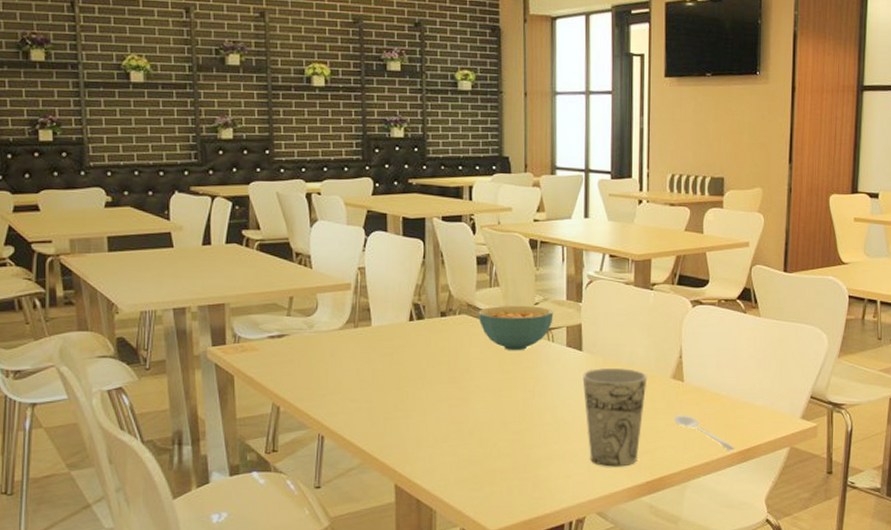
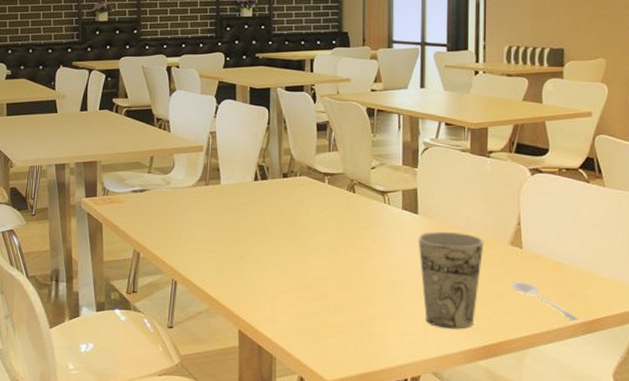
cereal bowl: present [478,305,554,351] -> none [317,169,390,212]

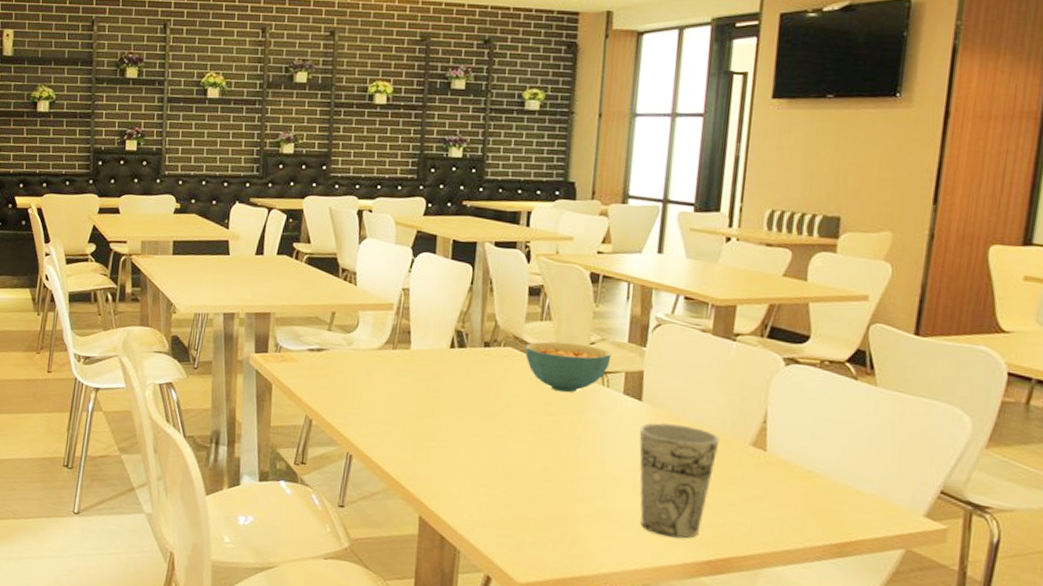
cereal bowl: none [317,169,390,212] -> present [525,341,612,393]
stirrer: present [511,281,579,321] -> none [749,489,829,542]

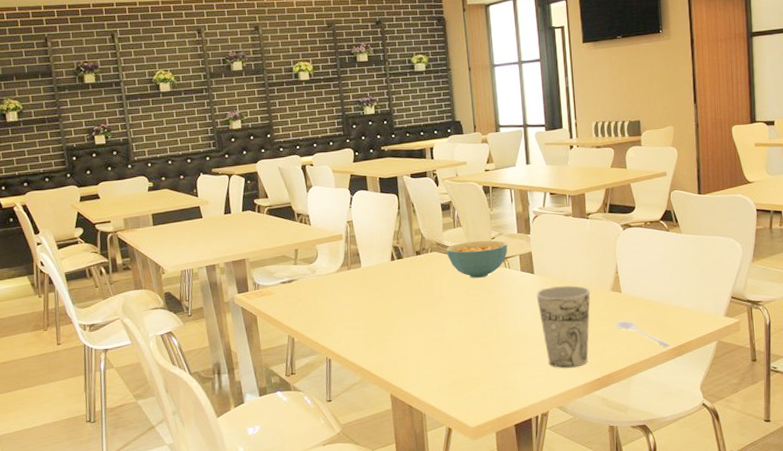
stirrer: none [749,489,829,542] -> present [615,320,671,348]

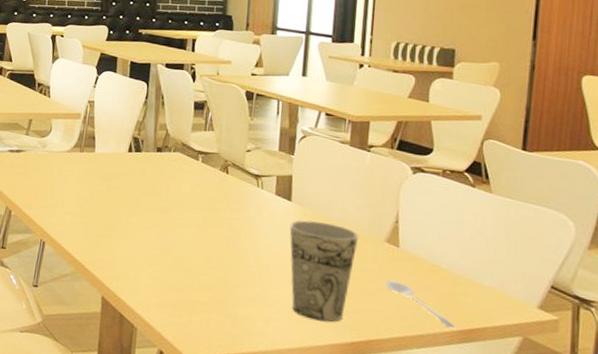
cereal bowl: present [446,240,508,279] -> none [191,148,265,193]

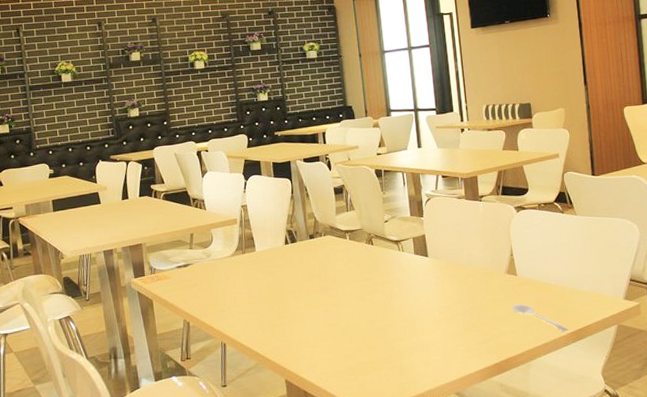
cup: present [289,220,359,322] -> none [430,268,486,353]

